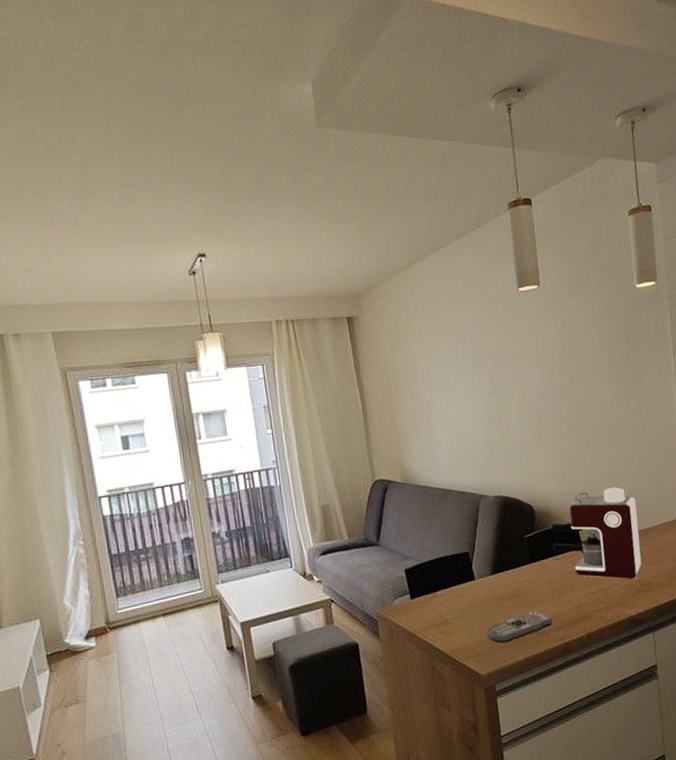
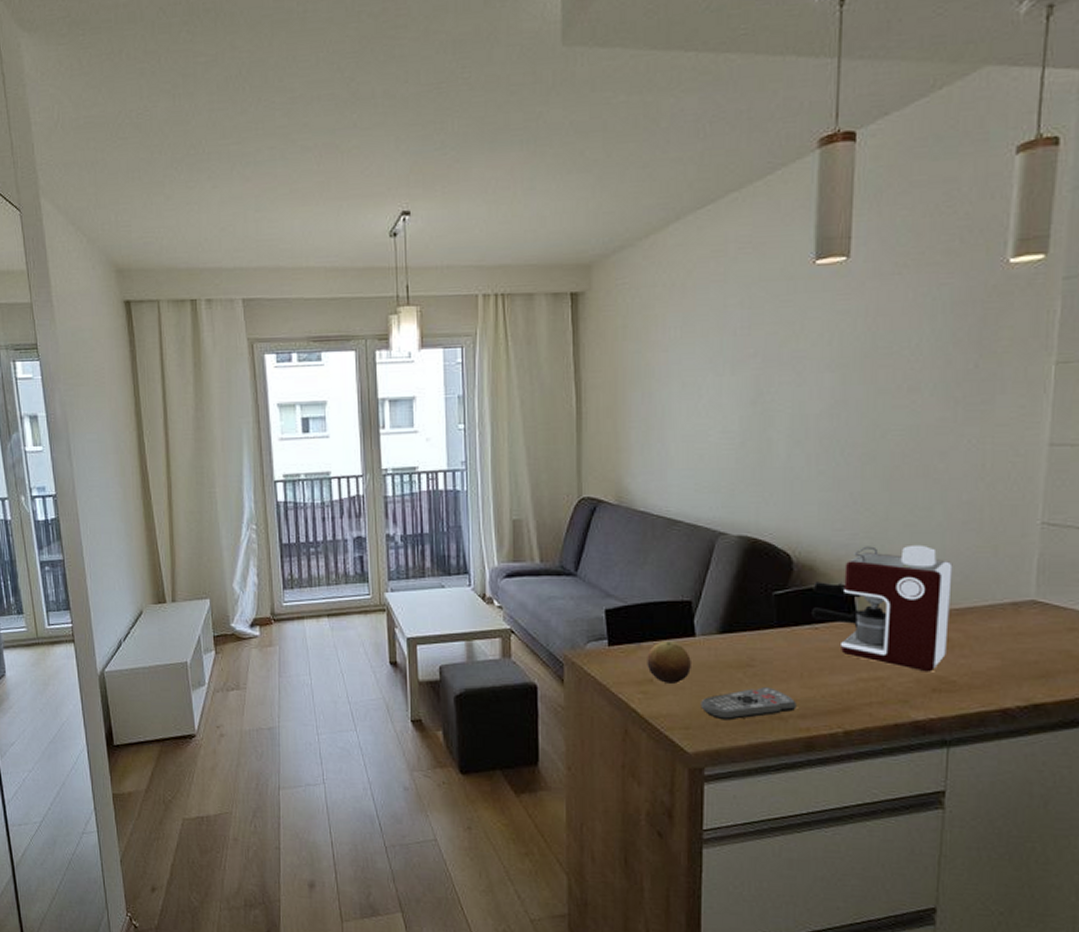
fruit: none [441,587,475,622] -> present [647,641,691,684]

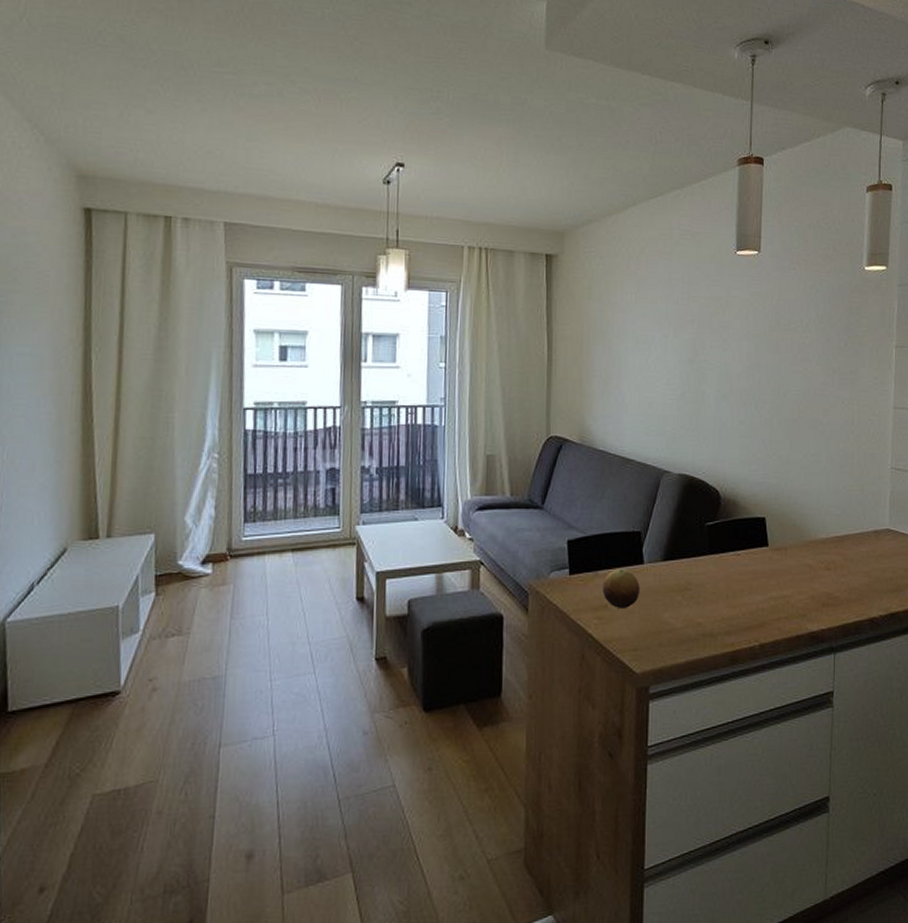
remote control: present [700,687,796,721] -> none [647,608,724,641]
coffee maker: present [812,544,953,672] -> none [735,483,834,590]

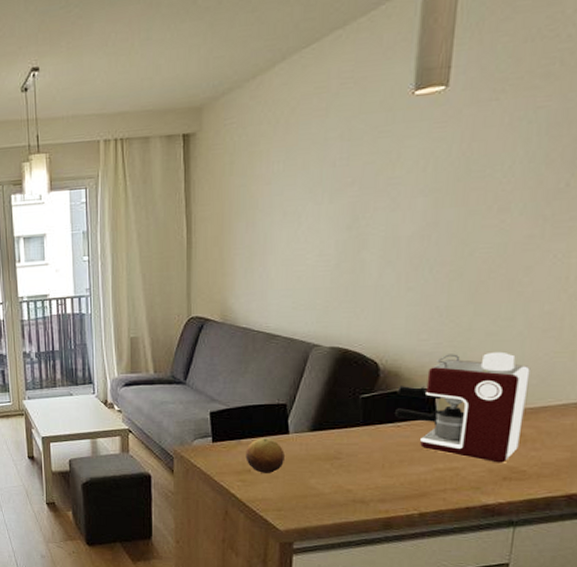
coffee maker: none [735,483,834,590] -> present [395,351,530,463]

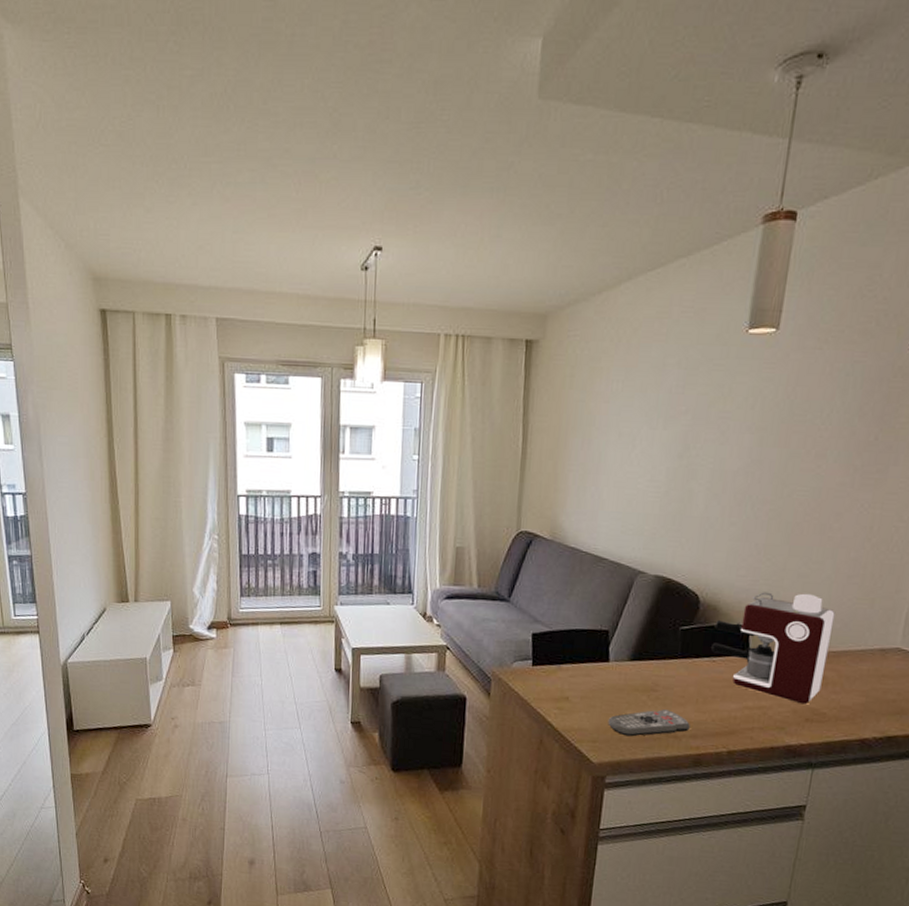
fruit: present [245,438,285,473] -> none [564,665,604,702]
remote control: none [292,476,377,504] -> present [608,709,690,737]

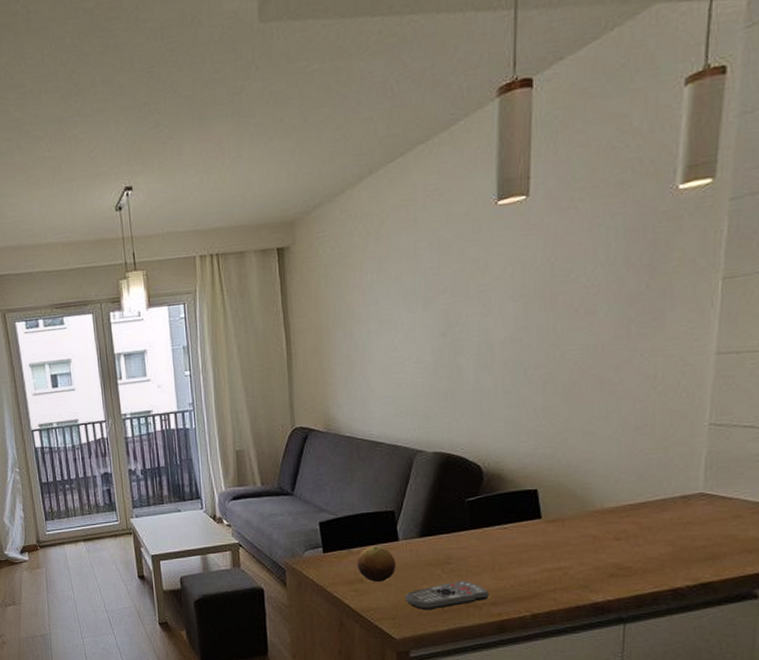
fruit: none [564,665,604,702] -> present [357,546,396,582]
coffee maker: present [711,592,835,705] -> none [501,450,627,561]

